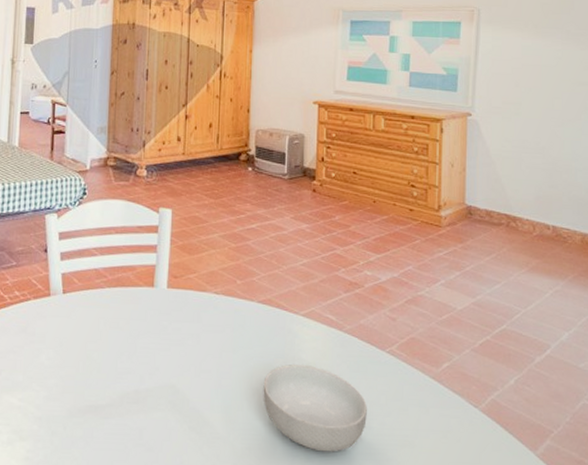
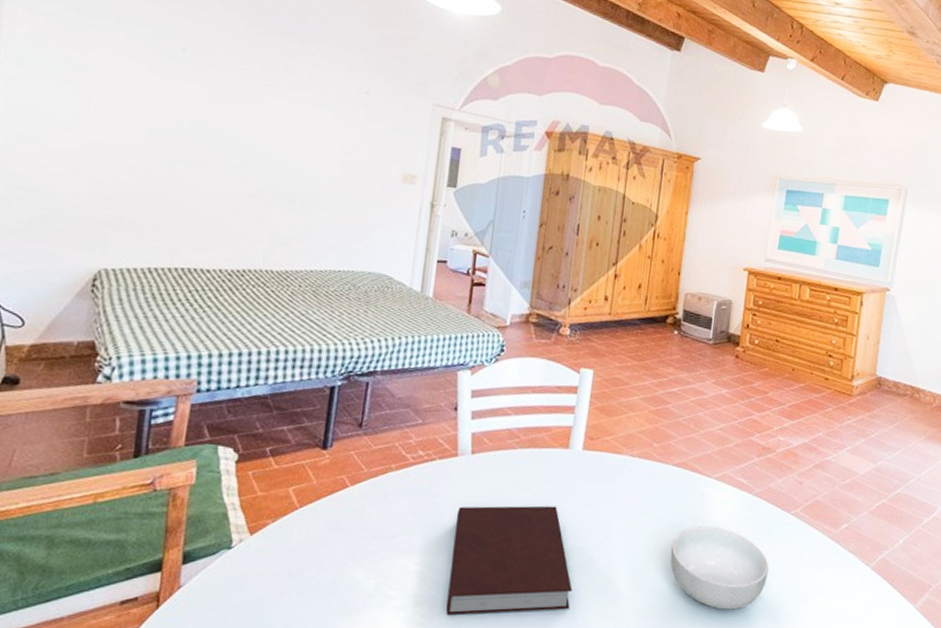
notebook: none [49,343,168,451] -> present [446,505,572,616]

